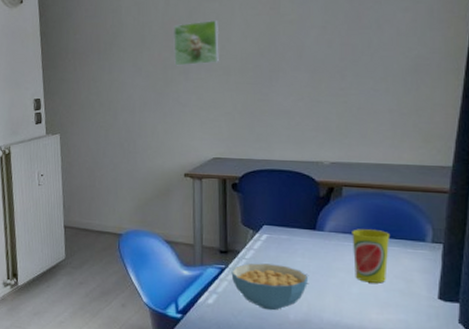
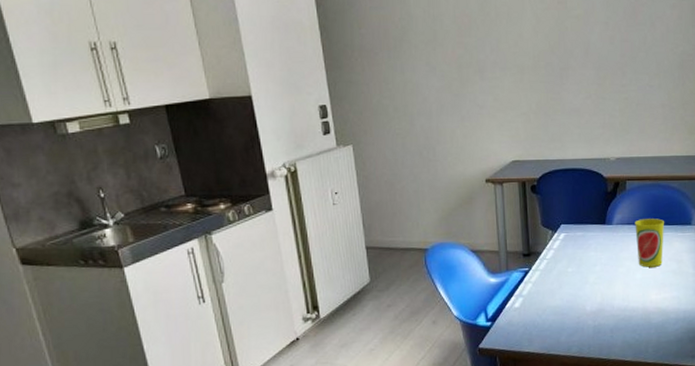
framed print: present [173,19,219,66] -> none [465,13,513,64]
cereal bowl: present [231,263,308,311] -> none [534,261,600,306]

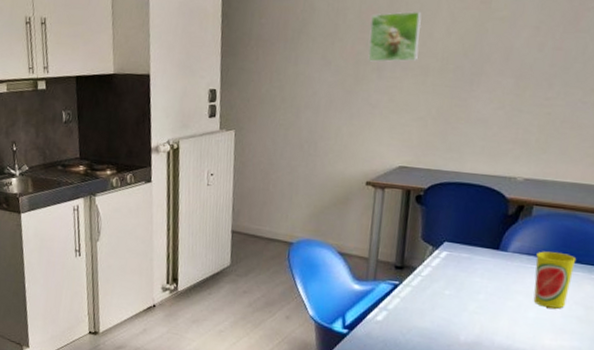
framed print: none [465,13,513,64] -> present [368,11,422,63]

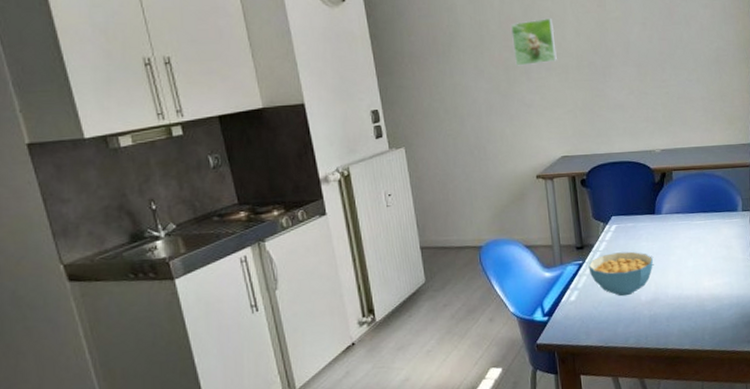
cereal bowl: none [404,281,484,331] -> present [588,251,653,297]
cup: present [533,251,577,309] -> none [683,206,713,255]

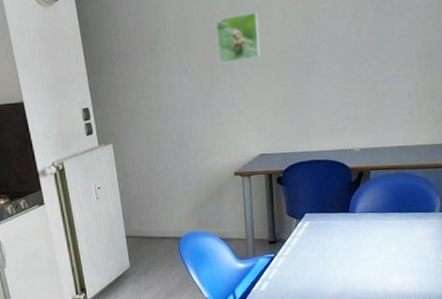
cereal bowl: present [588,251,653,297] -> none [279,247,343,289]

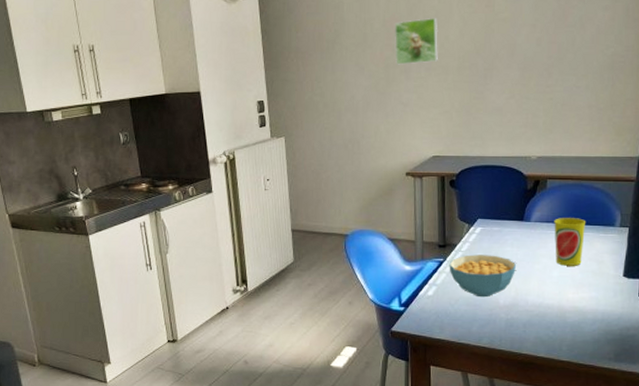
cereal bowl: none [279,247,343,289] -> present [449,254,516,298]
cup: none [378,206,408,253] -> present [554,218,586,266]

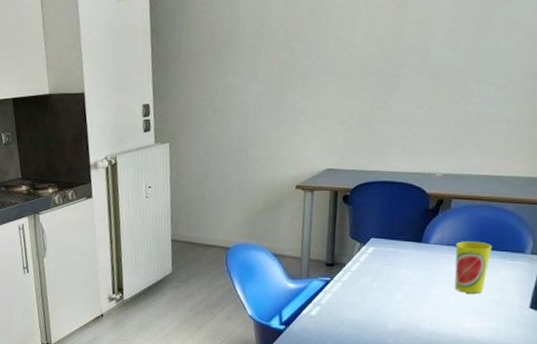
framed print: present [394,17,438,65] -> none [293,17,342,70]
cereal bowl: present [449,254,516,298] -> none [335,275,409,321]

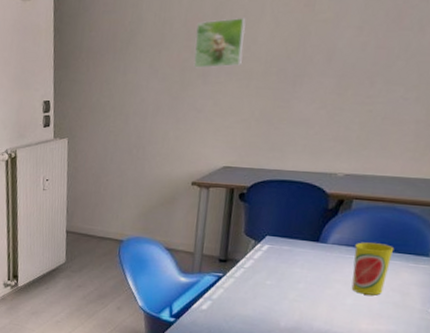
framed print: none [293,17,342,70] -> present [193,17,246,69]

